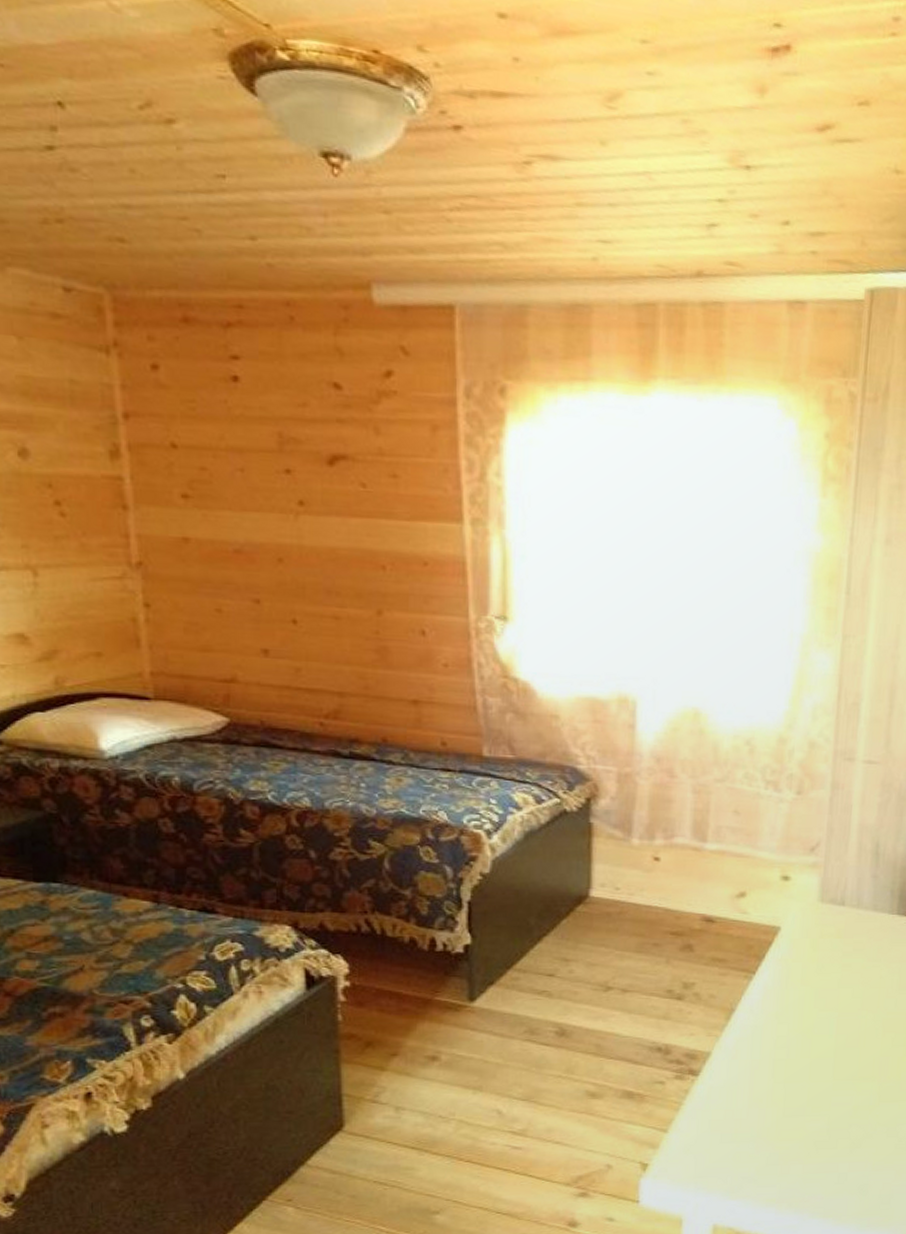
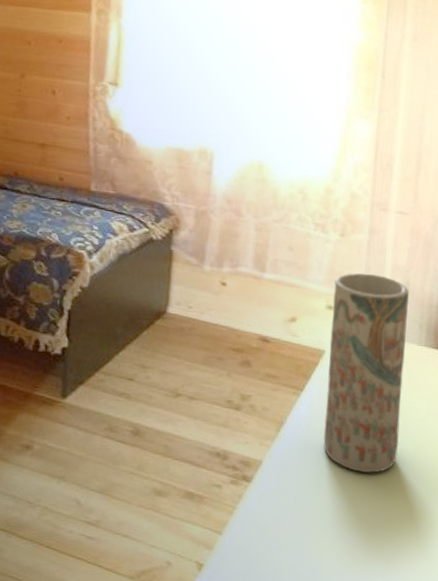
vase: none [780,836,879,1056] -> present [323,272,409,473]

